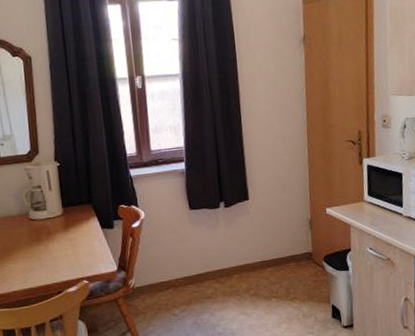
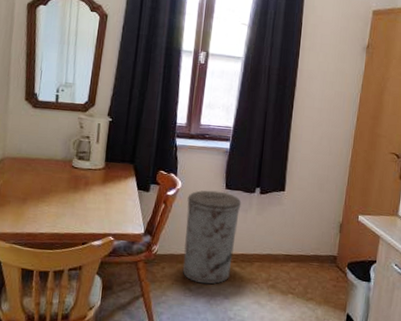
trash can: none [153,212,211,307] -> present [182,190,242,285]

